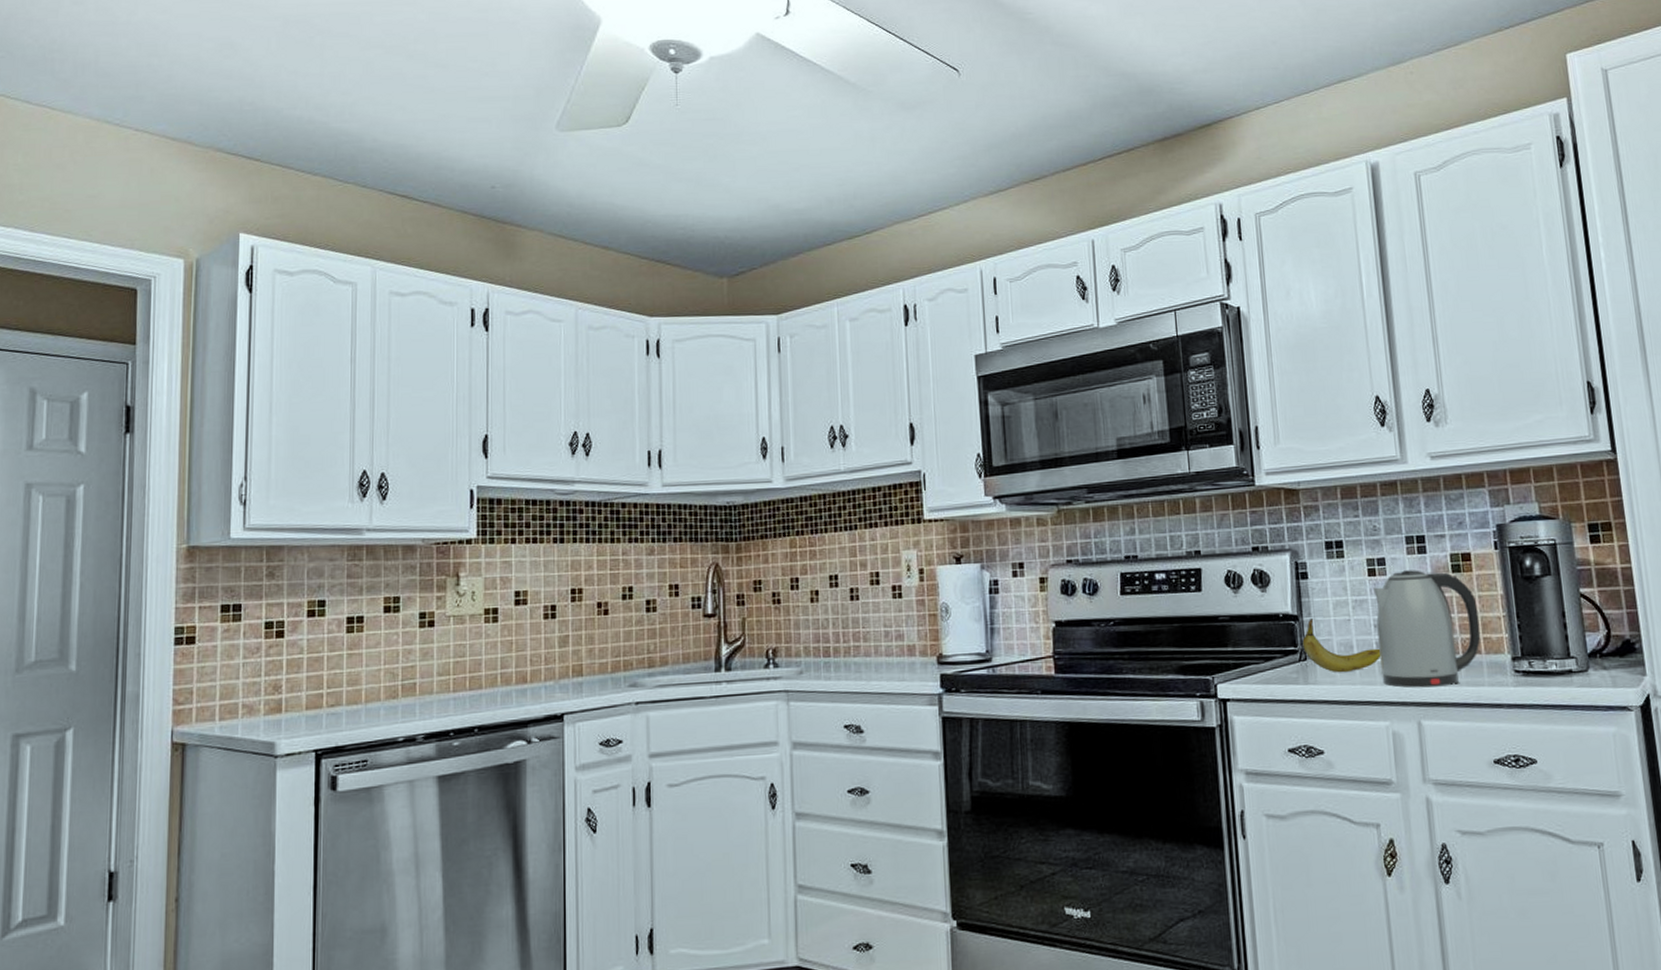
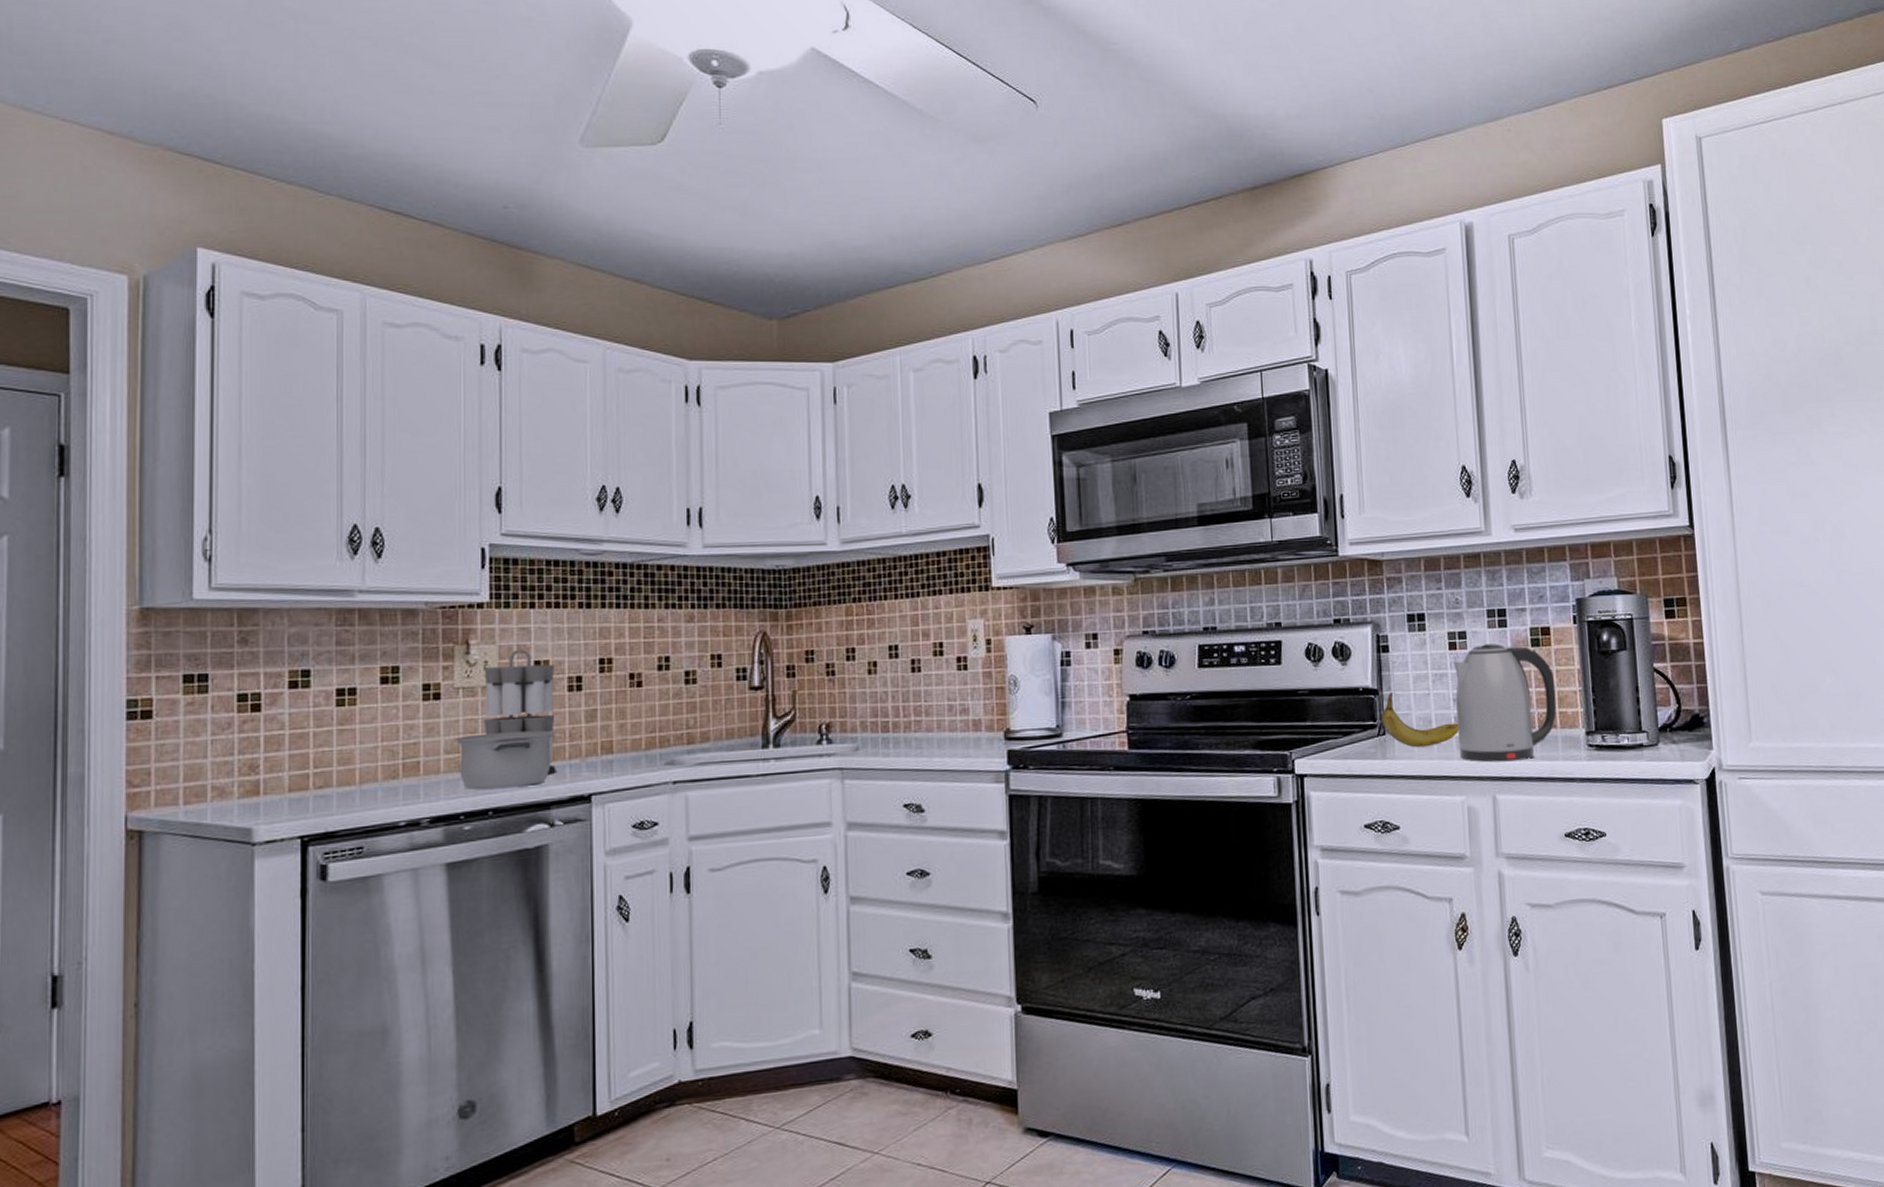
cooking pot: none [446,654,533,709] -> present [454,730,556,790]
spice rack: none [472,580,533,696] -> present [484,649,556,775]

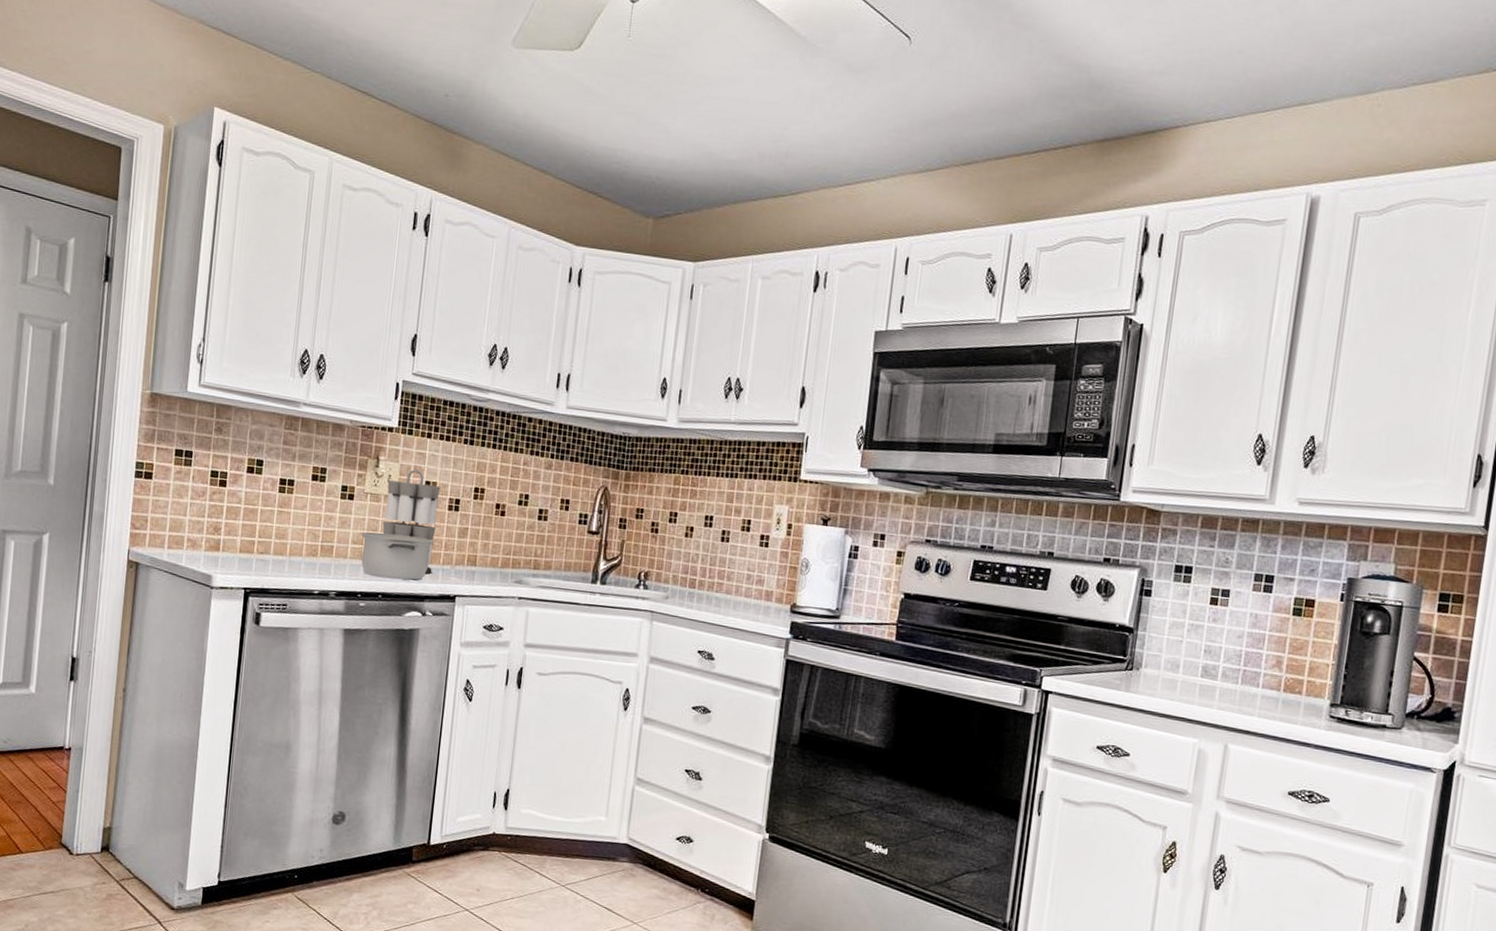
fruit: present [1381,693,1459,748] -> none [1131,633,1205,689]
kettle: present [1453,643,1557,763] -> none [1200,605,1310,718]

